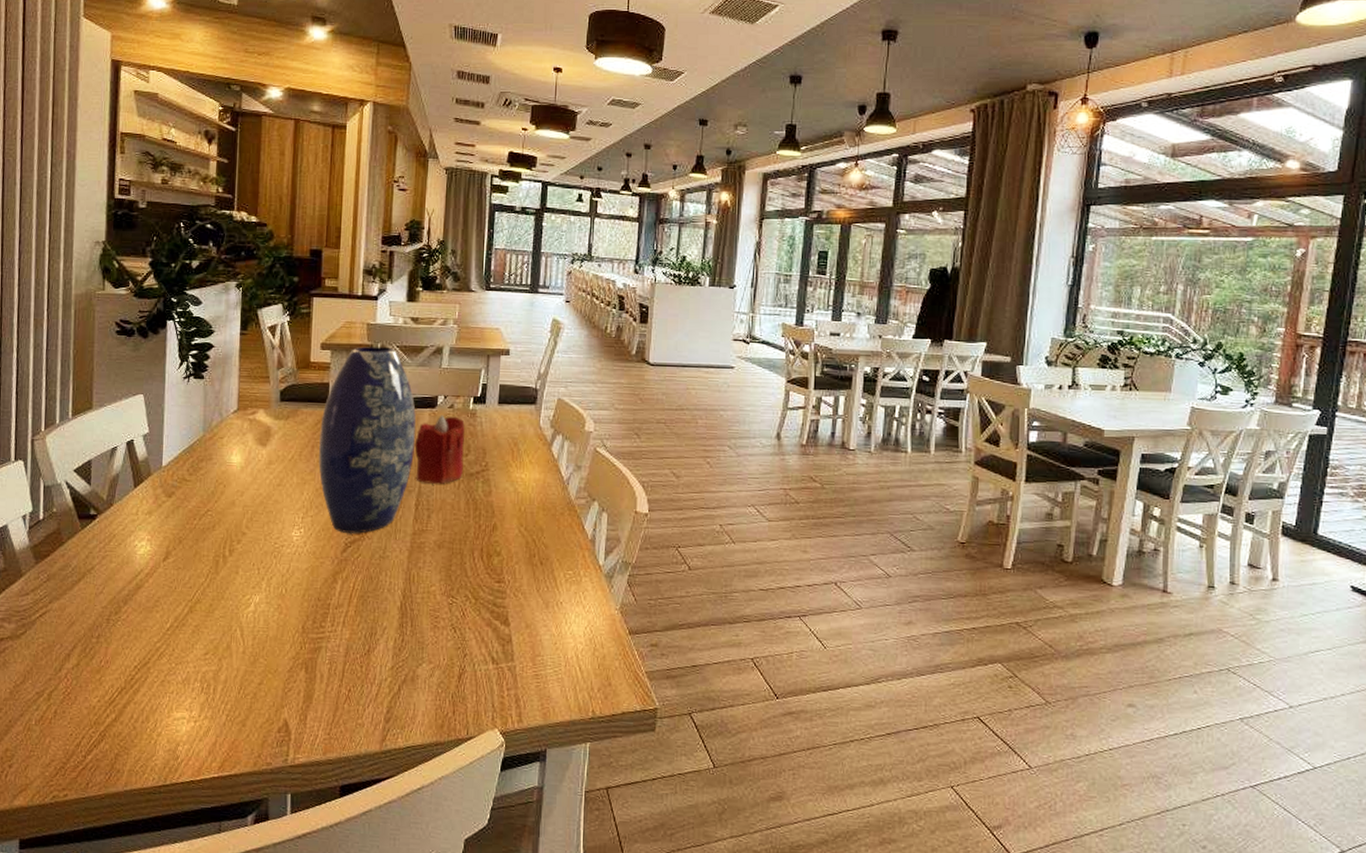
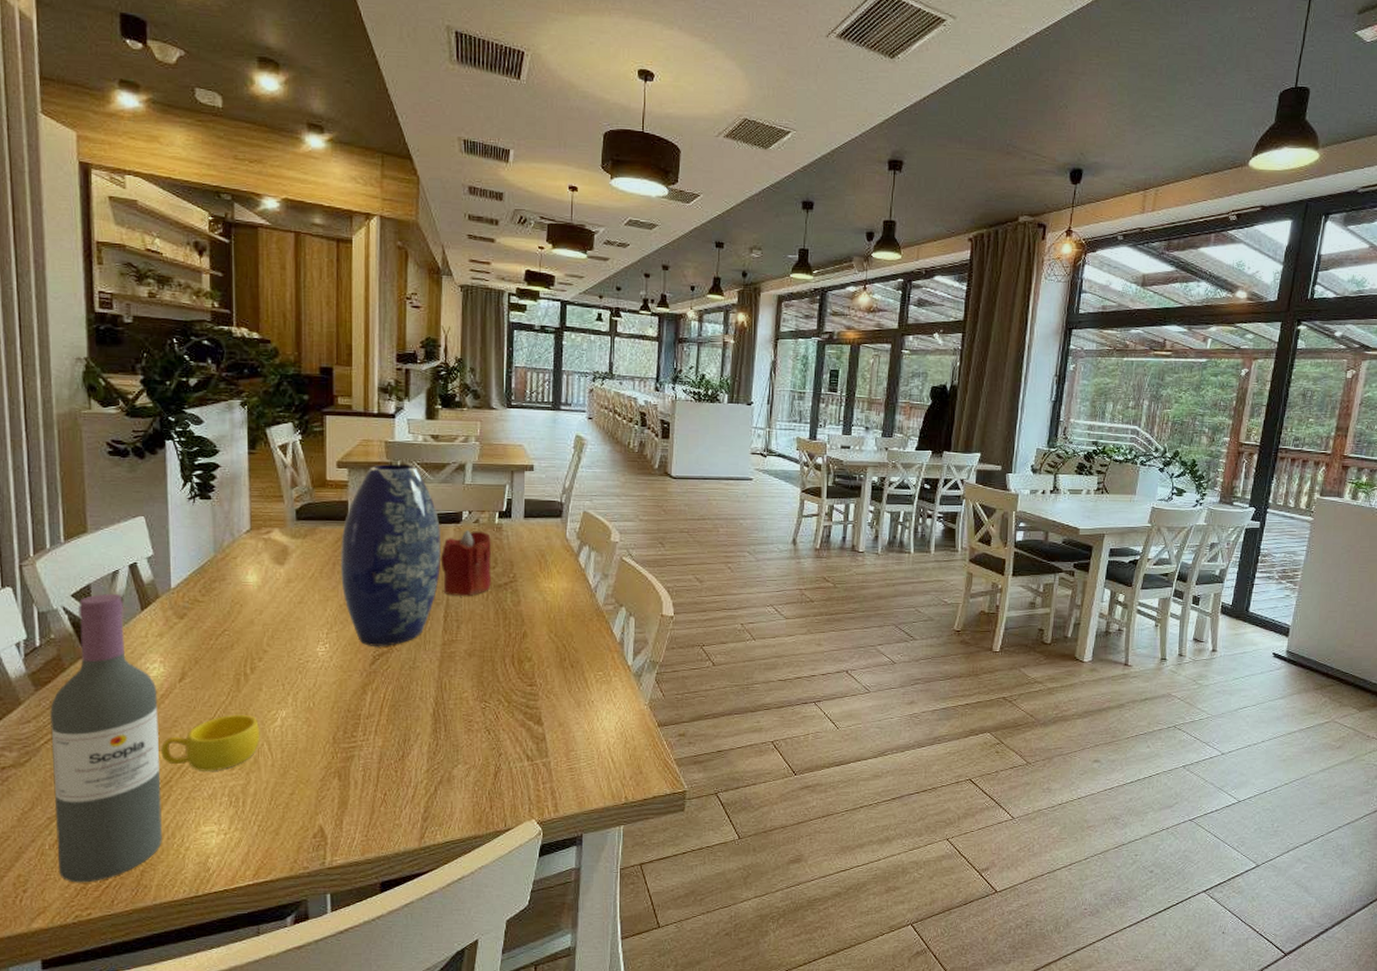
wine bottle: none [42,469,143,763] -> present [50,593,162,883]
cup: none [142,597,234,655] -> present [161,714,260,771]

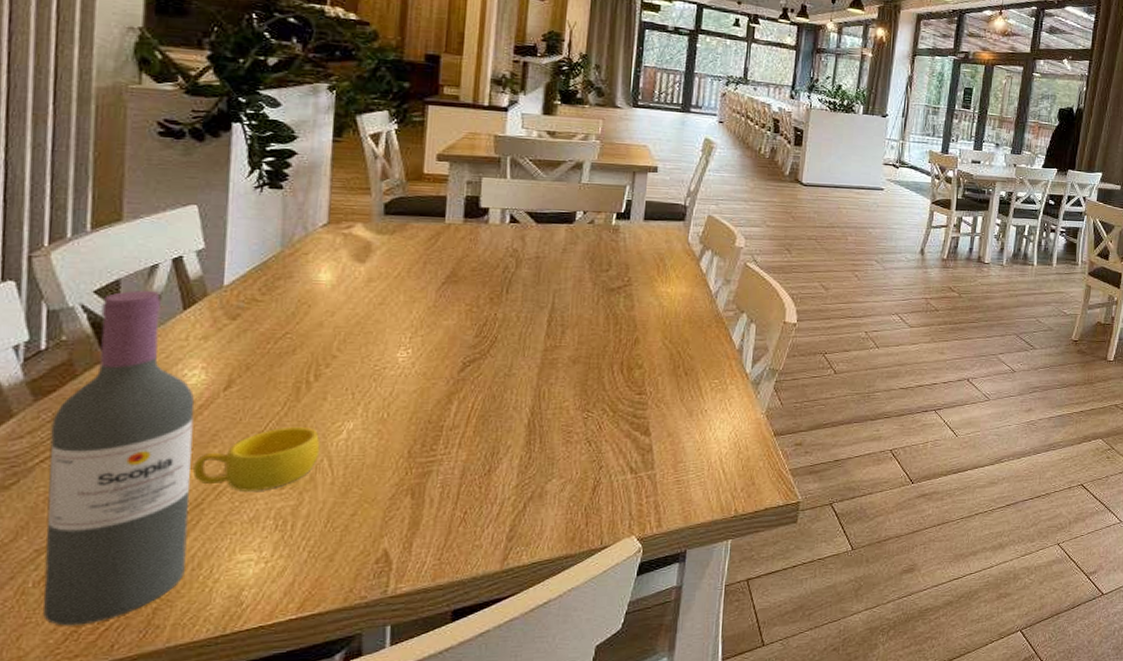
vase: present [341,464,440,646] -> none [432,159,550,352]
candle: present [440,529,491,596] -> none [548,230,606,300]

